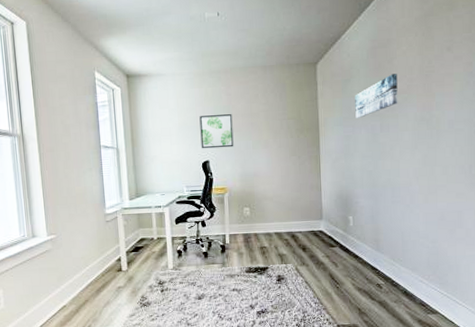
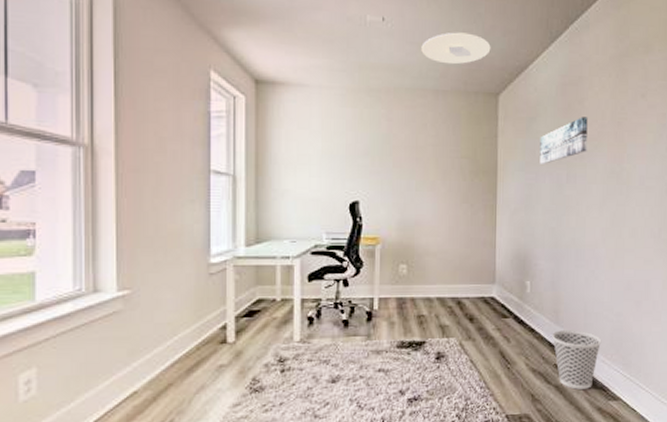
wall art: present [199,114,234,149] -> none [350,143,393,187]
ceiling light: none [250,15,308,44] -> present [421,32,491,65]
wastebasket: none [374,255,419,305] -> present [552,330,602,390]

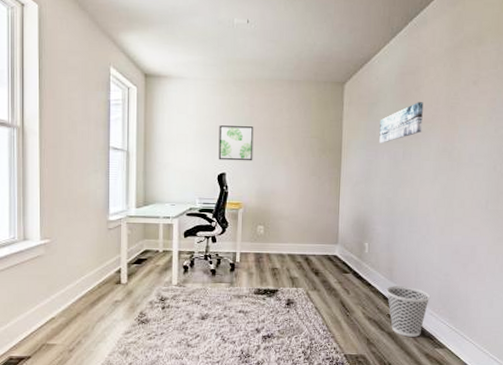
wall art: none [350,143,393,187] -> present [218,125,254,161]
ceiling light: present [421,32,491,65] -> none [279,31,339,59]

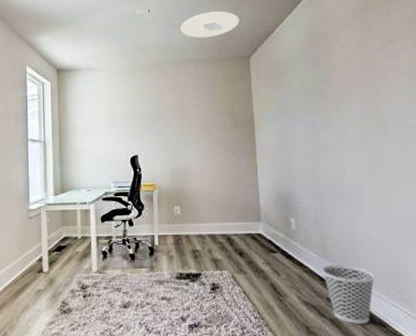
wall art: present [218,125,254,161] -> none [128,108,164,143]
ceiling light: none [279,31,339,59] -> present [180,11,240,38]
wall art: present [379,102,423,143] -> none [291,67,339,112]

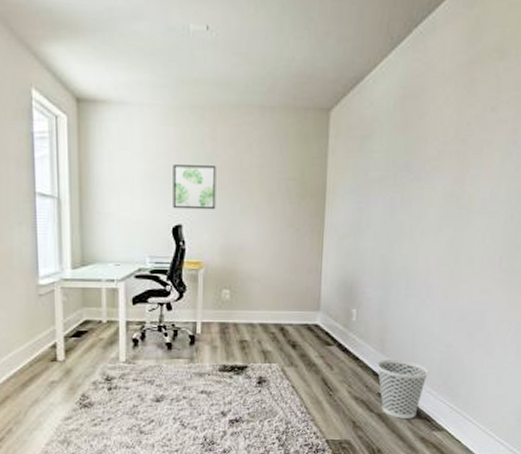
wall art: none [128,108,164,143] -> present [173,165,217,210]
ceiling light: present [180,11,240,38] -> none [248,40,324,77]

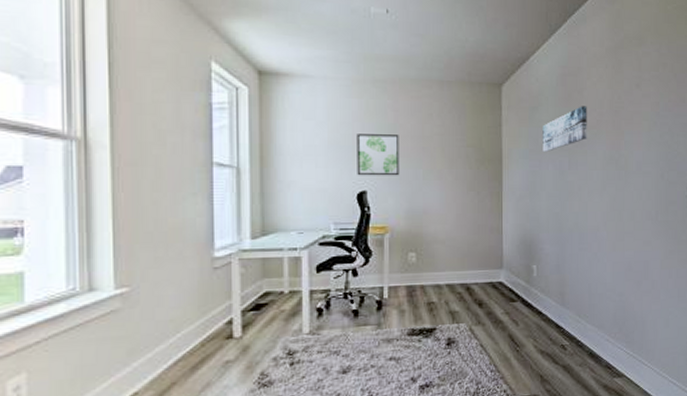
wall art: none [372,134,428,186] -> present [542,106,587,152]
wastebasket: present [376,360,429,419] -> none [558,311,606,369]

